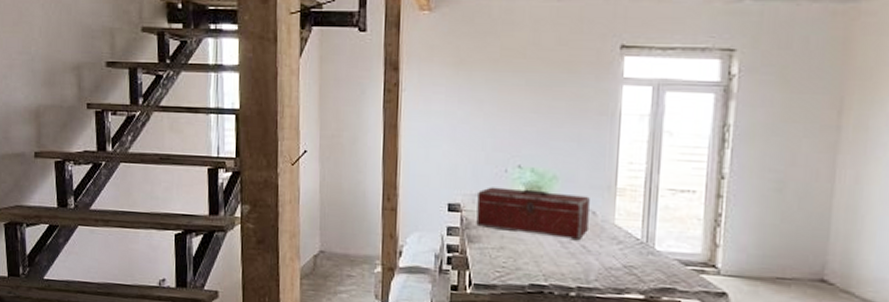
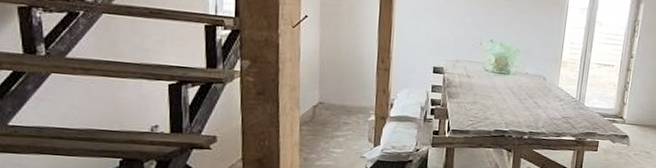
toolbox: present [476,187,590,239] -> none [455,55,542,97]

